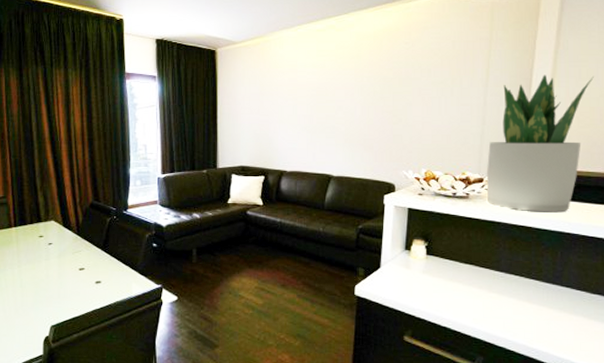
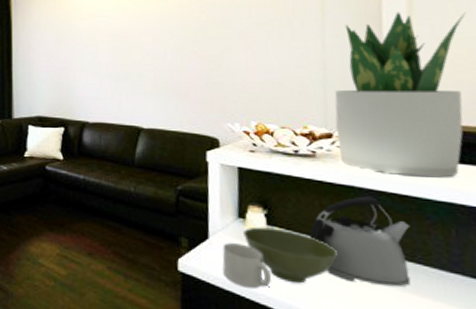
cup: none [390,270,425,306] -> present [222,243,271,290]
bowl: none [408,256,476,300] -> present [243,227,337,284]
kettle: none [457,229,531,298] -> present [309,196,411,288]

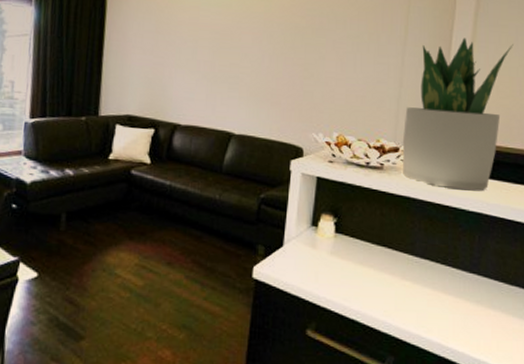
cup: present [222,243,271,290] -> none [292,250,332,293]
bowl: present [243,227,337,284] -> none [314,234,389,287]
kettle: present [309,196,411,288] -> none [369,206,447,287]

